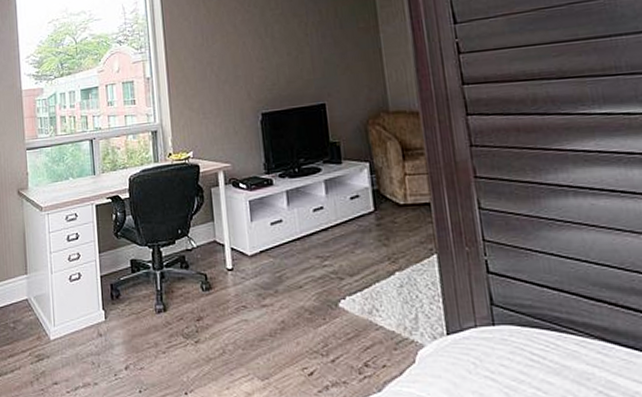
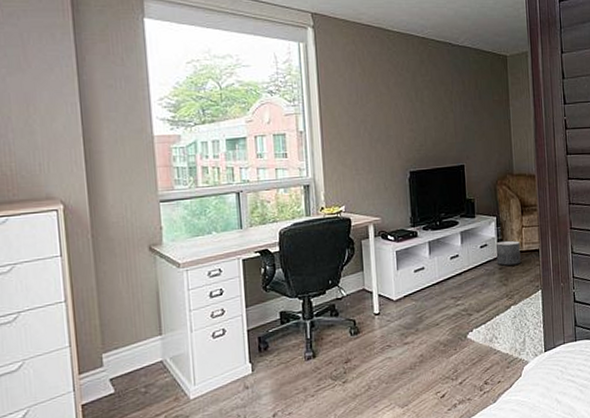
planter: none [370,192,406,222] -> present [495,241,521,266]

